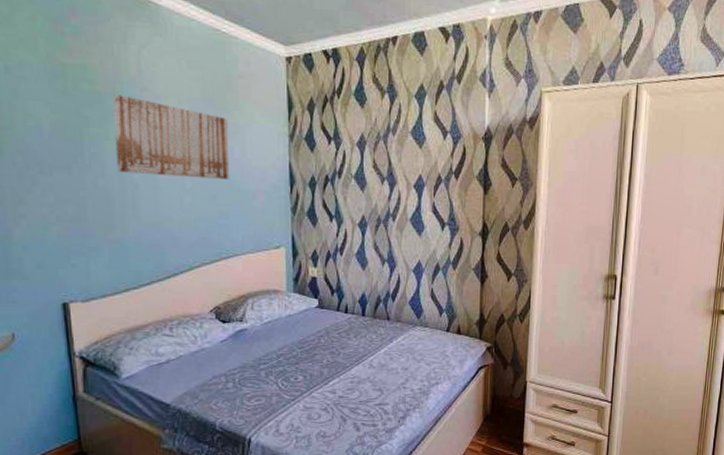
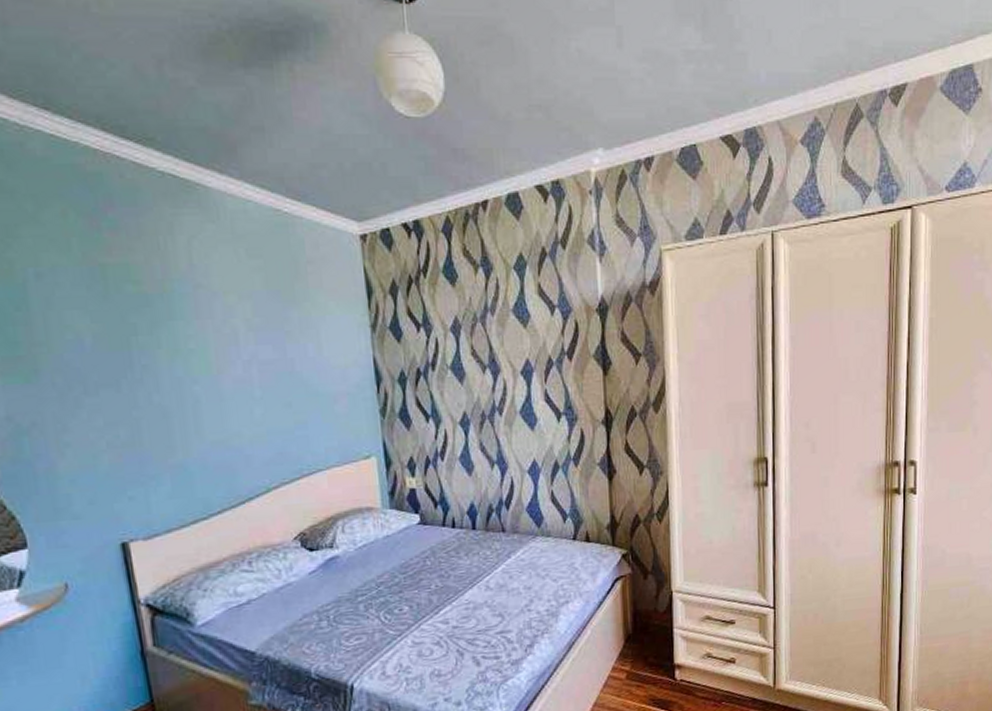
wall art: present [112,94,230,179] -> none [161,294,306,385]

